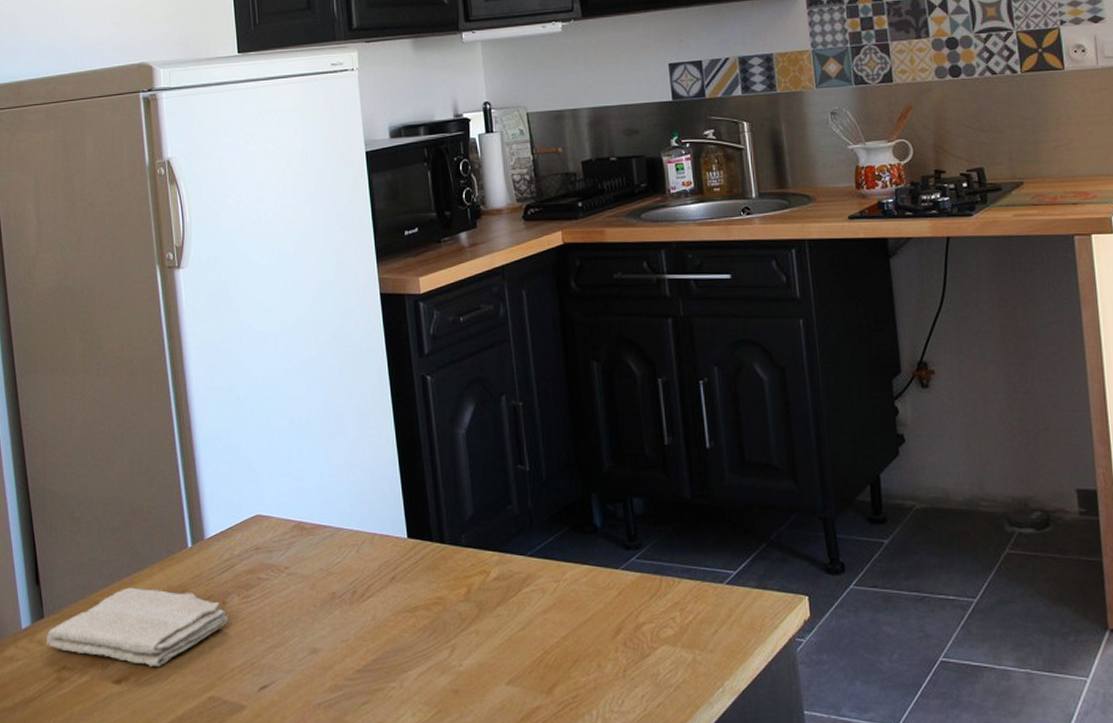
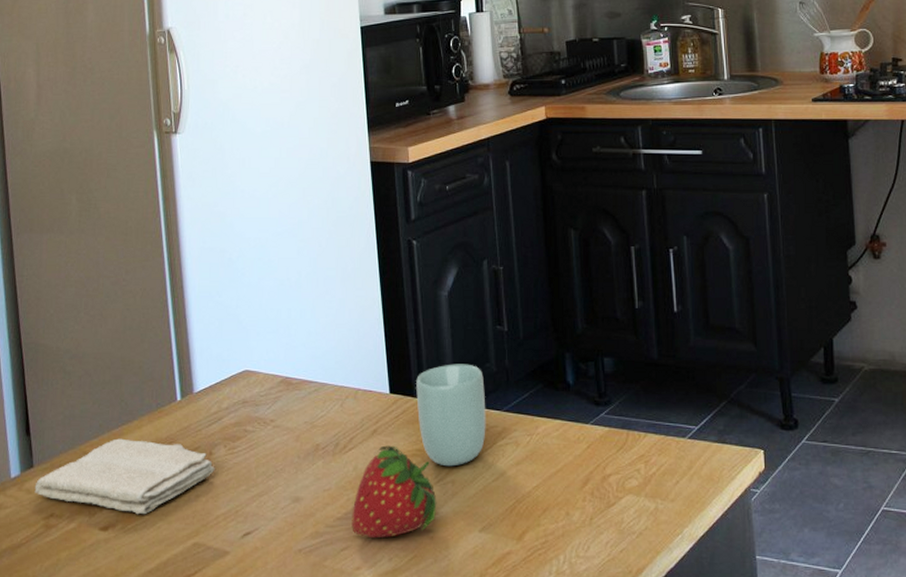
fruit: none [372,593,461,692] -> present [352,445,437,539]
cup: none [435,506,510,616] -> present [416,364,486,467]

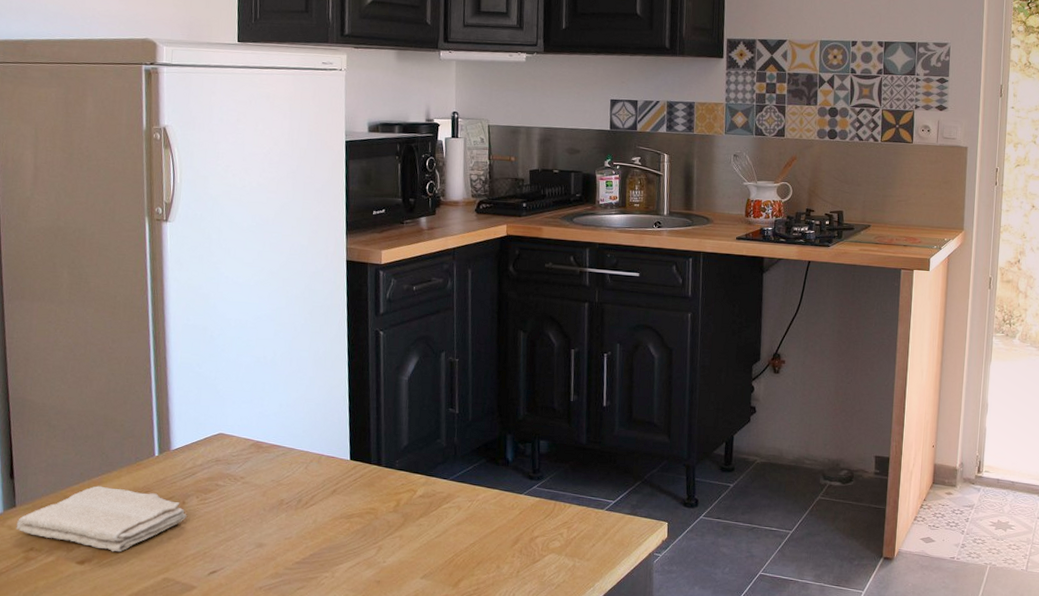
fruit: present [352,445,437,539] -> none [308,503,386,581]
cup: present [416,364,486,467] -> none [373,438,435,524]

